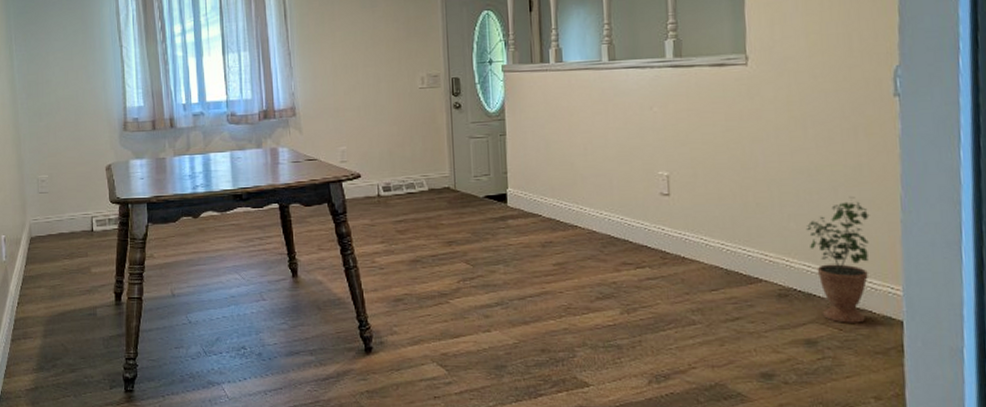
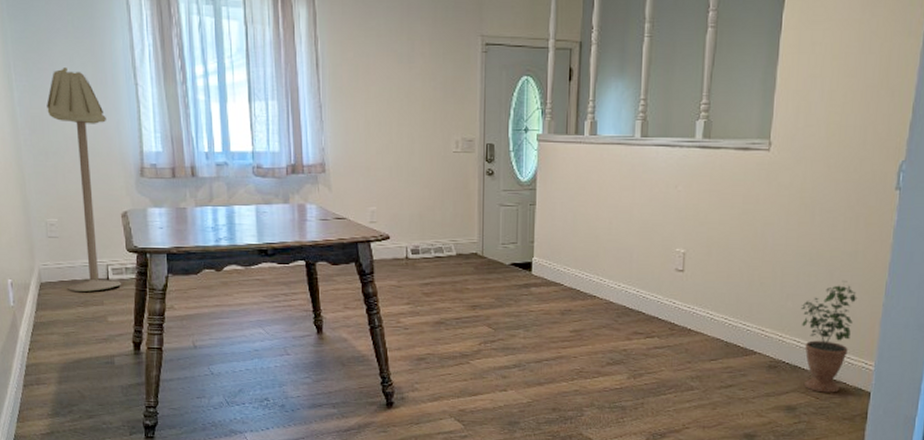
floor lamp: none [42,36,105,244] -> present [47,68,122,292]

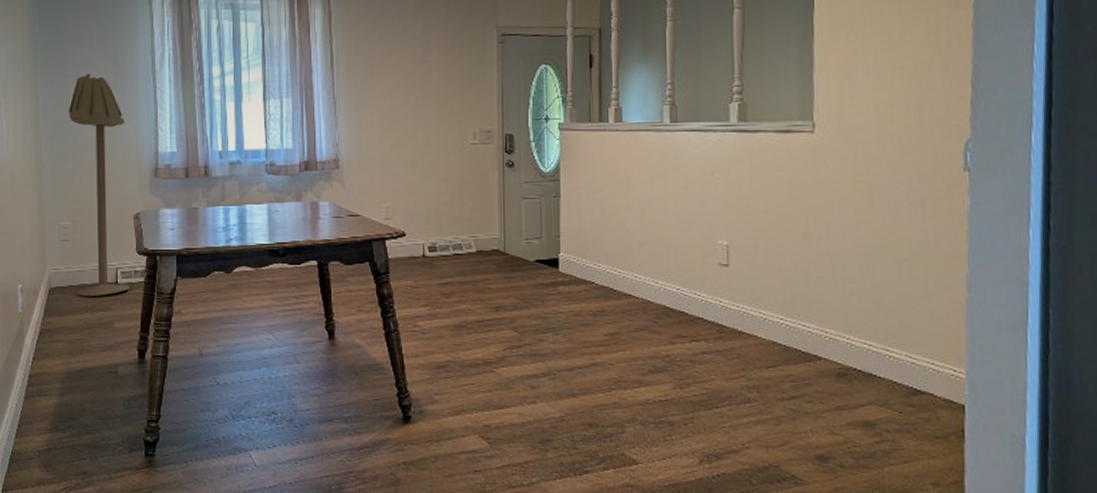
potted plant: present [800,281,858,393] -> none [868,274,935,406]

